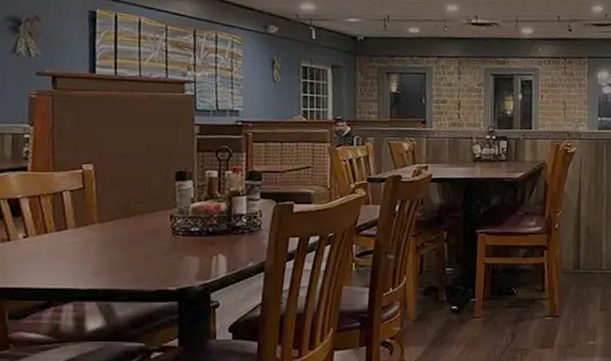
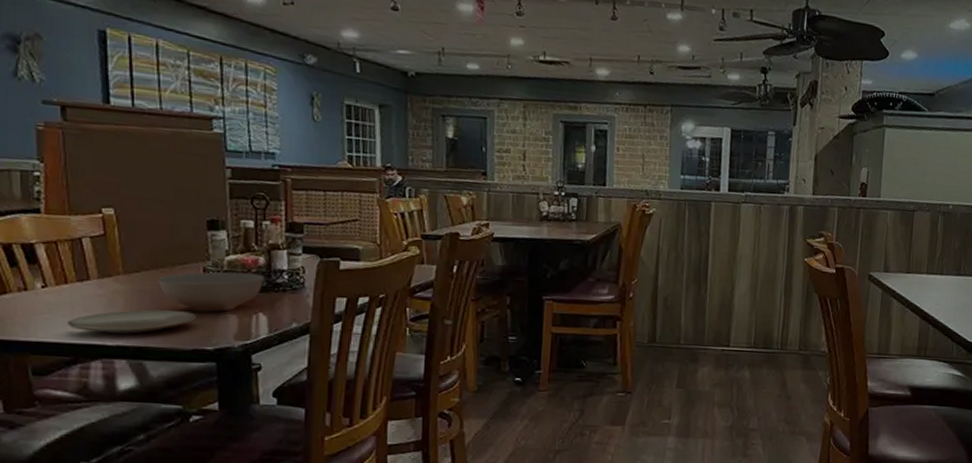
plate: none [44,254,162,278] -> present [67,309,197,334]
bowl: none [127,217,226,255] -> present [156,271,265,312]

